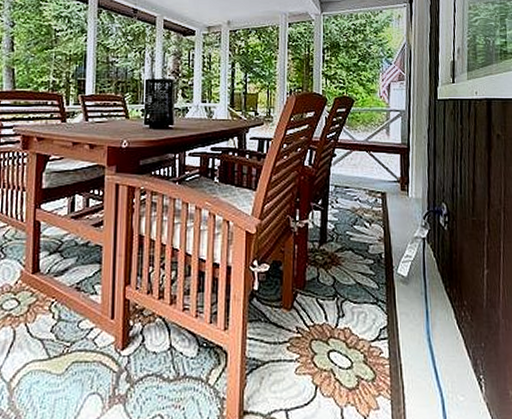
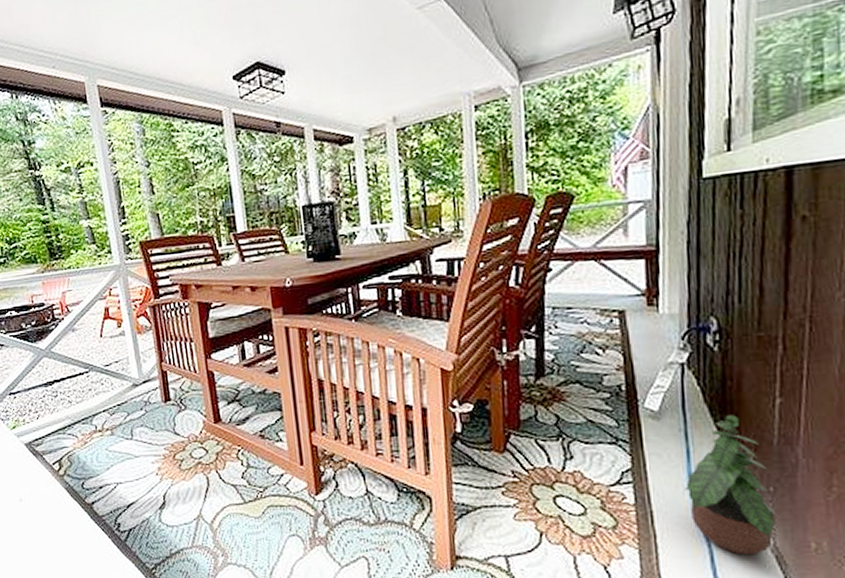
potted plant: none [423,282,487,403] -> present [682,415,777,555]

